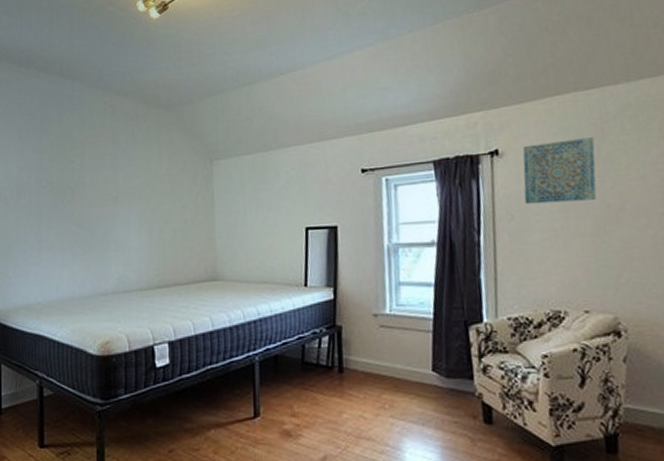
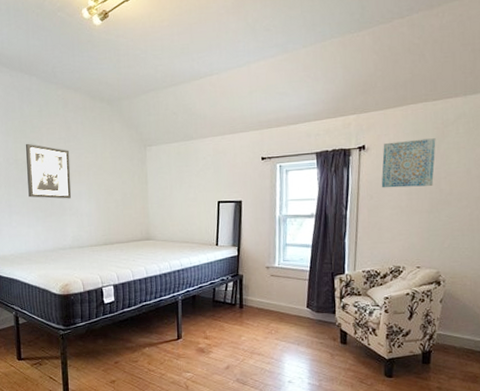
wall art: none [62,161,118,230] -> present [25,143,72,199]

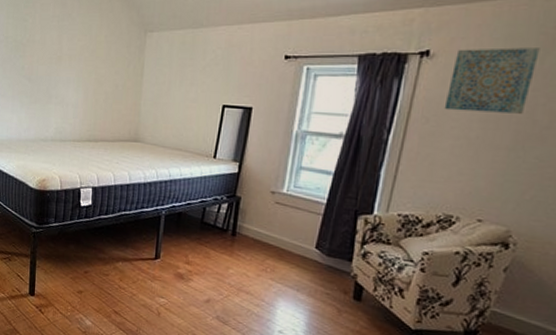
wall art: present [25,143,72,199] -> none [15,19,62,86]

